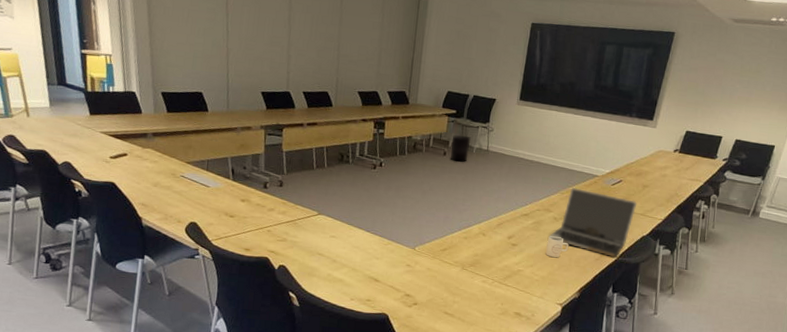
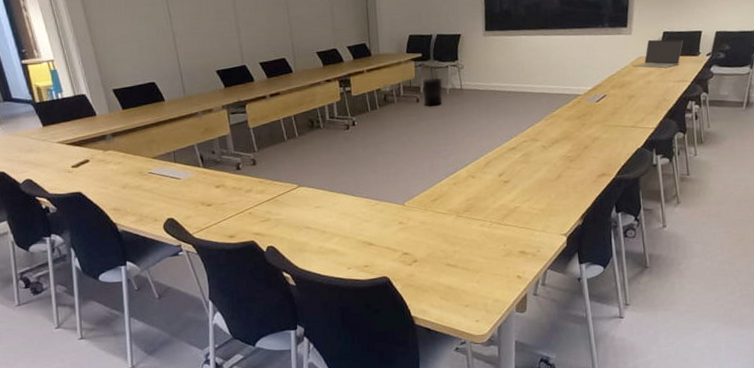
mug: present [546,235,569,258] -> none [539,164,563,188]
laptop: present [550,187,637,257] -> none [541,111,626,176]
laptop: none [652,136,703,166] -> present [632,39,683,69]

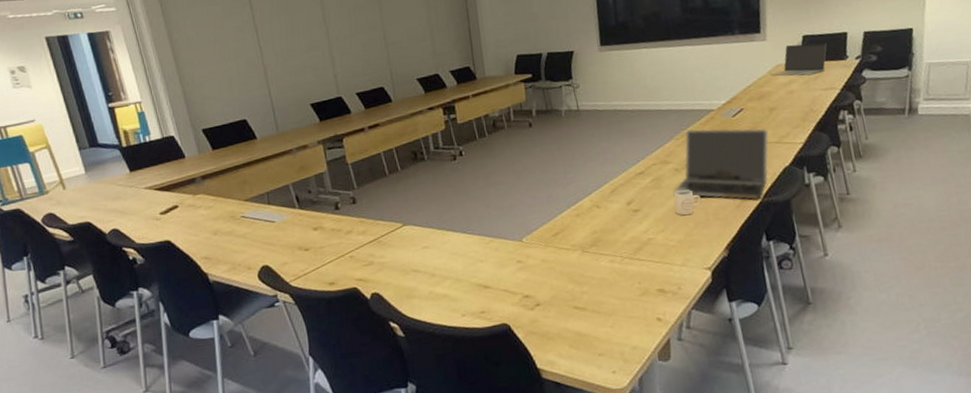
waste bin: present [422,78,443,107] -> none [534,99,558,132]
mug: none [539,164,563,188] -> present [673,189,702,216]
laptop: none [541,111,626,176] -> present [675,128,769,200]

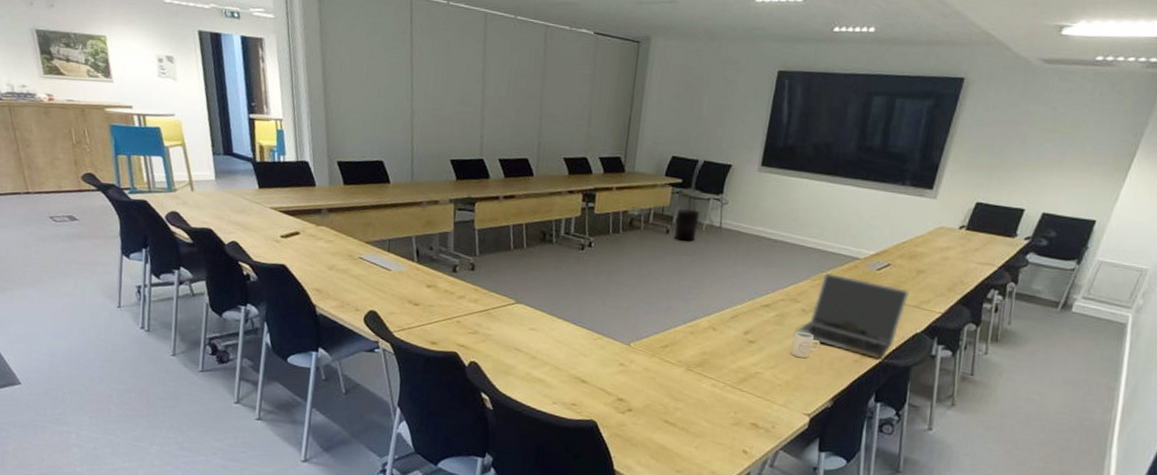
waste bin: none [534,99,558,132] -> present [675,208,700,243]
laptop: present [771,43,827,77] -> none [930,208,999,246]

